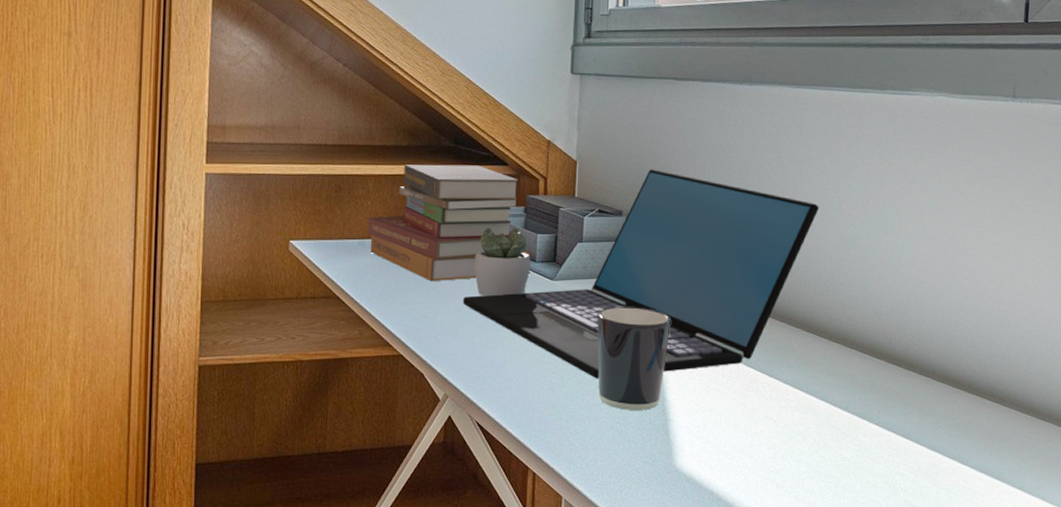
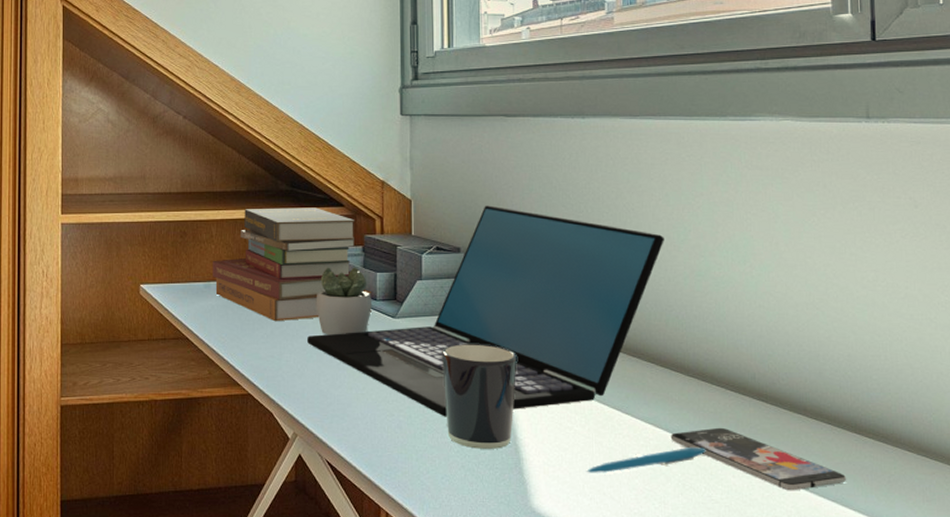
pen: none [728,409,842,433] -> present [585,448,706,473]
smartphone: none [810,389,965,449] -> present [670,427,847,491]

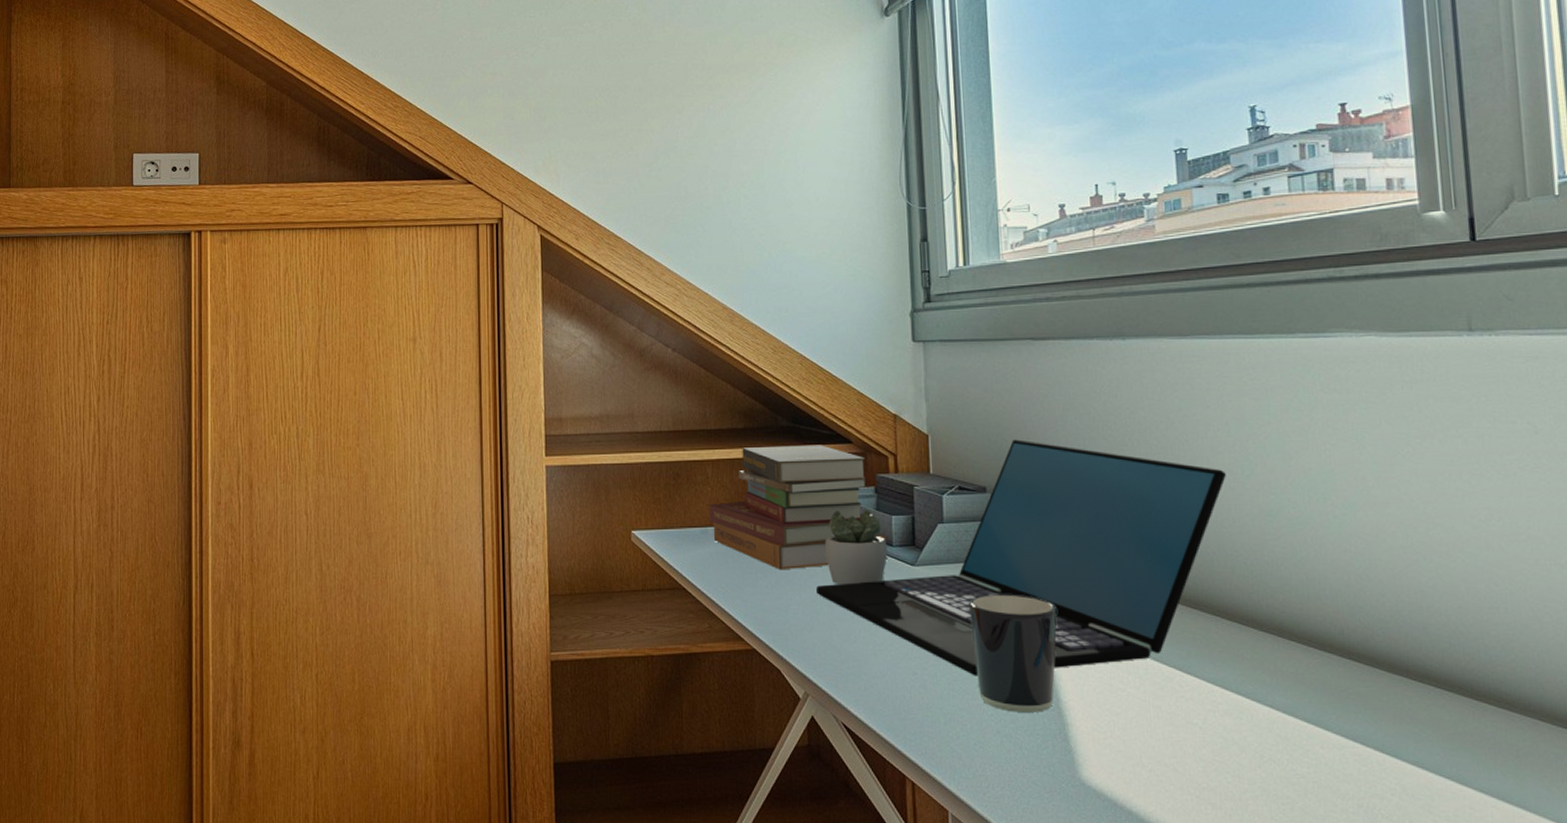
pen: present [585,448,706,473] -> none [1142,713,1287,742]
smartphone: present [670,427,847,491] -> none [1243,690,1464,766]

